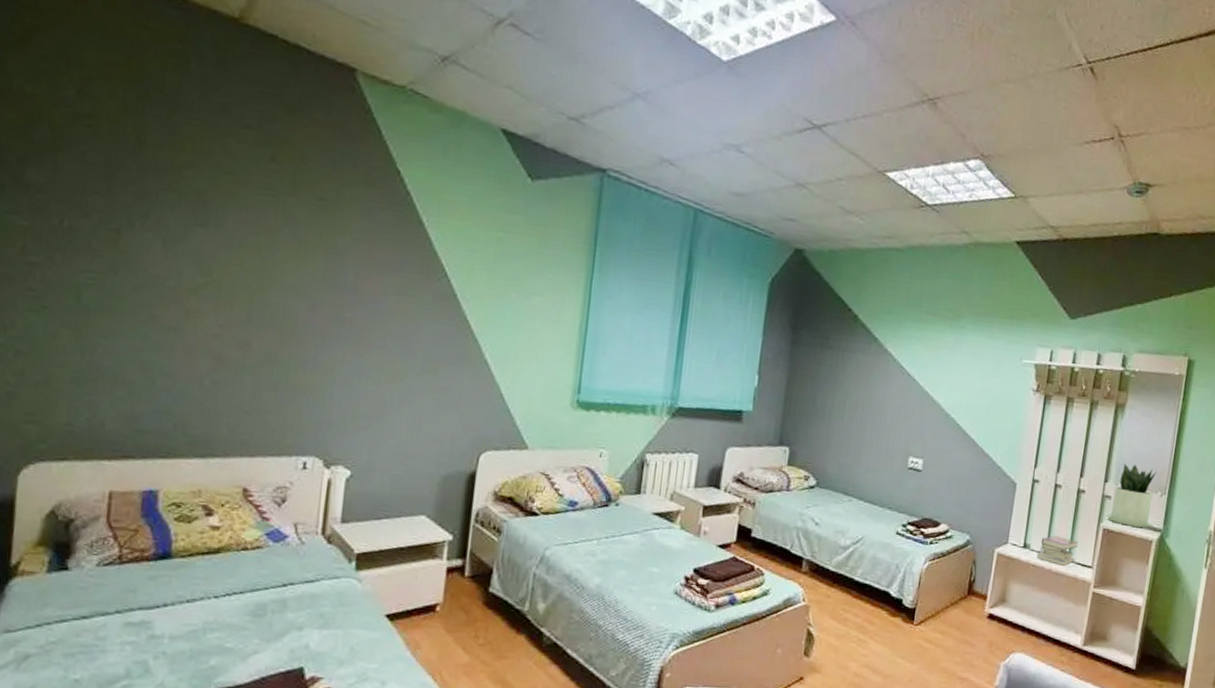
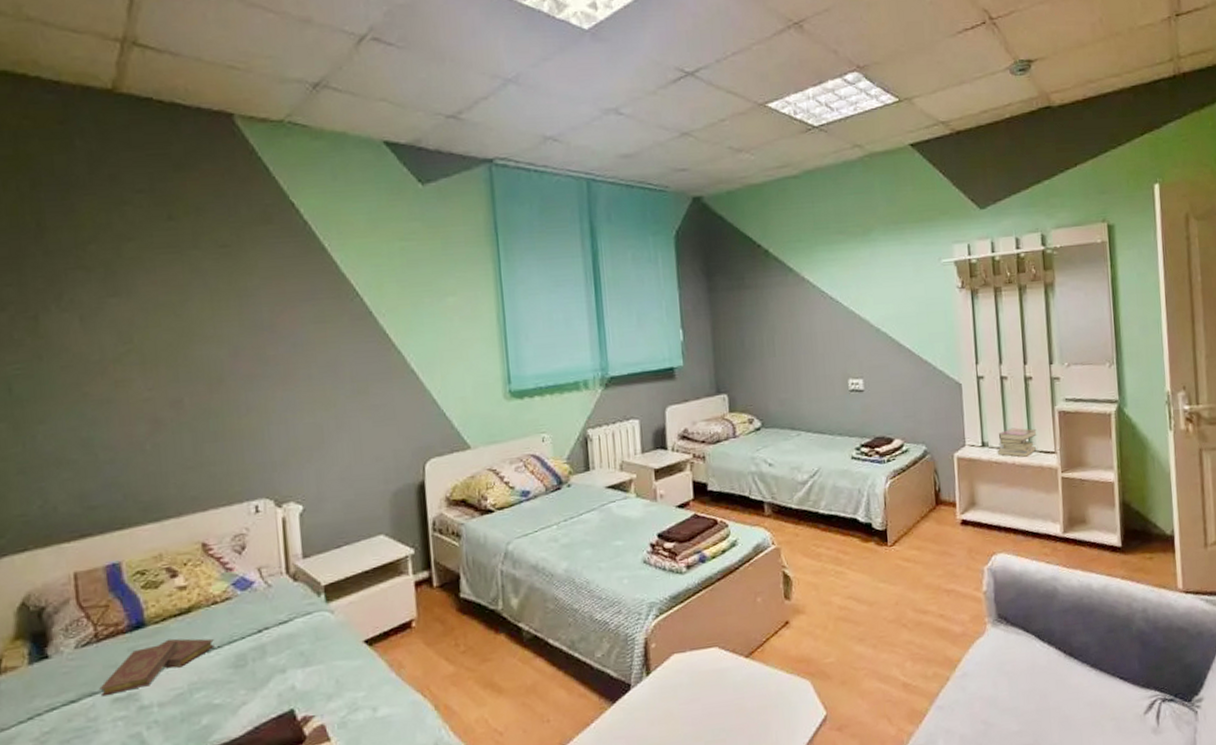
book: none [114,575,237,619] -> present [99,638,215,697]
planter: present [1107,464,1157,529] -> none [1059,341,1108,404]

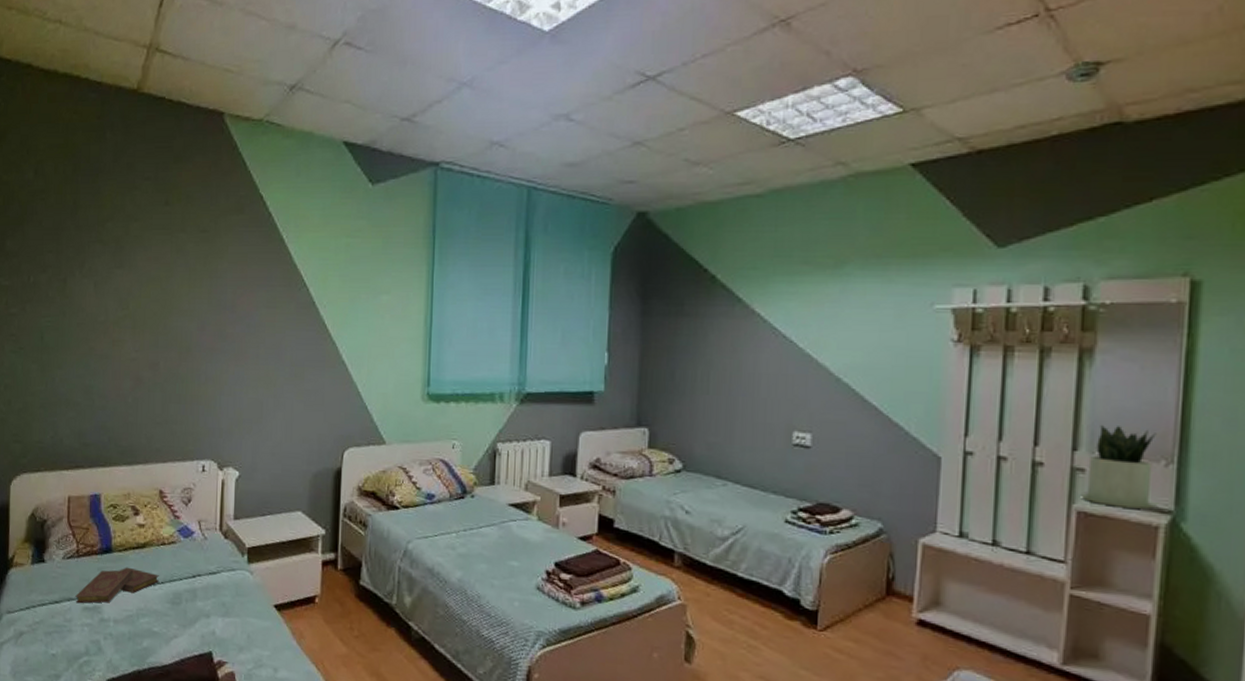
books: present [997,427,1036,457] -> none [979,521,1039,560]
planter: none [1059,341,1108,404] -> present [1081,425,1156,511]

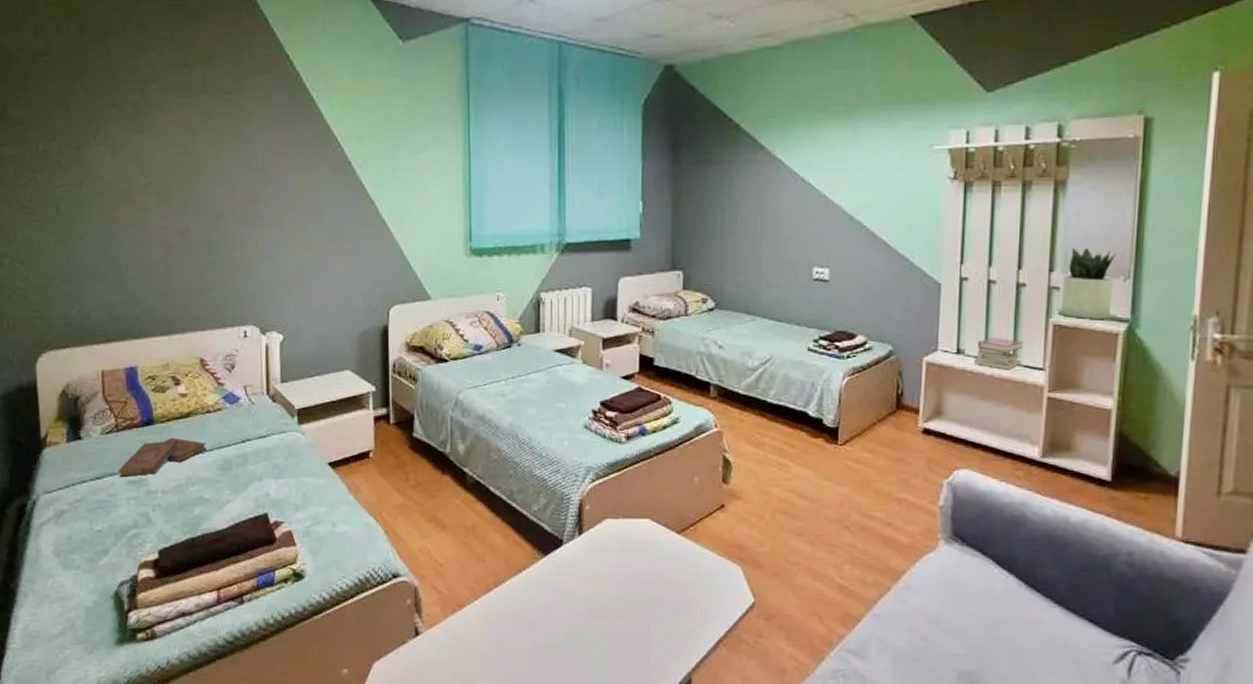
books: none [979,521,1039,560] -> present [973,337,1023,370]

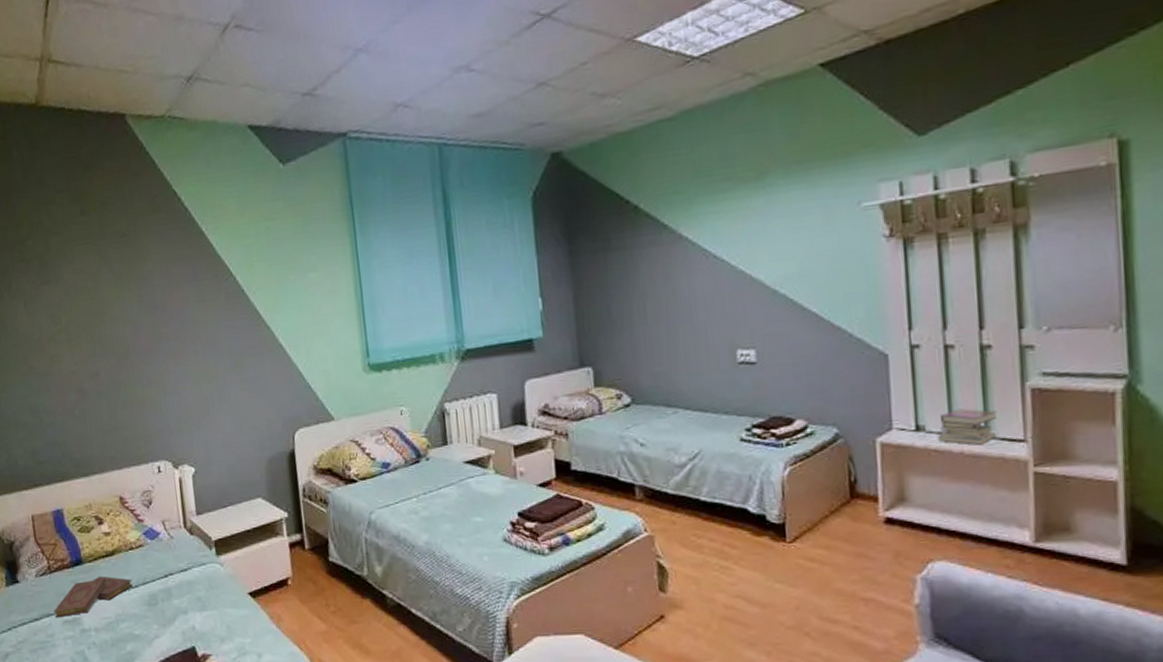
planter: present [1056,248,1117,320] -> none [1033,298,1110,380]

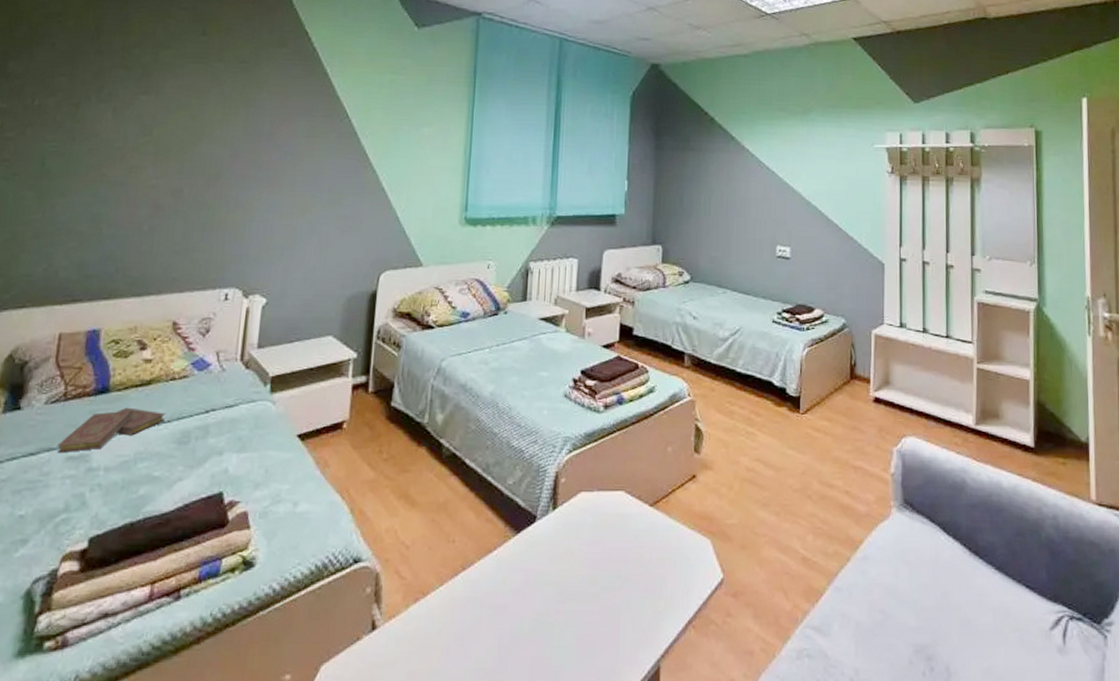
books: present [937,408,996,445] -> none [914,312,954,343]

